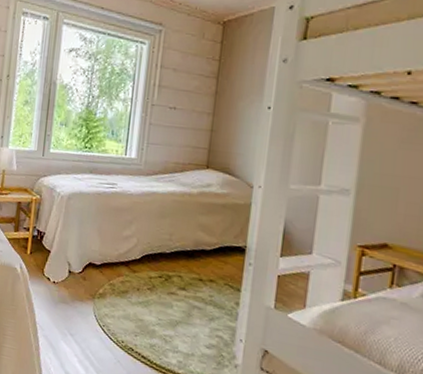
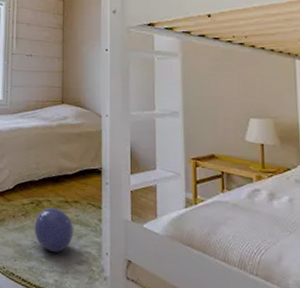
ball: none [159,283,206,333] -> present [34,207,73,252]

